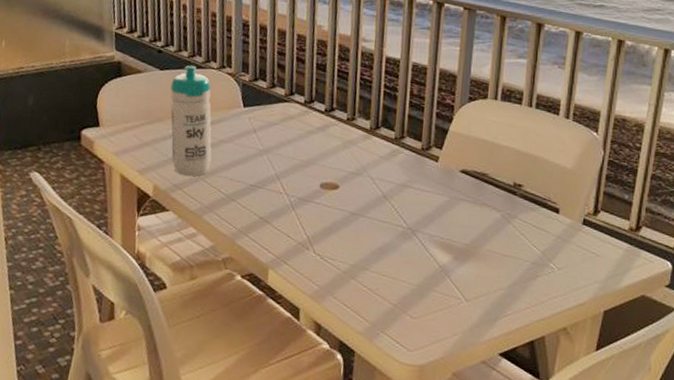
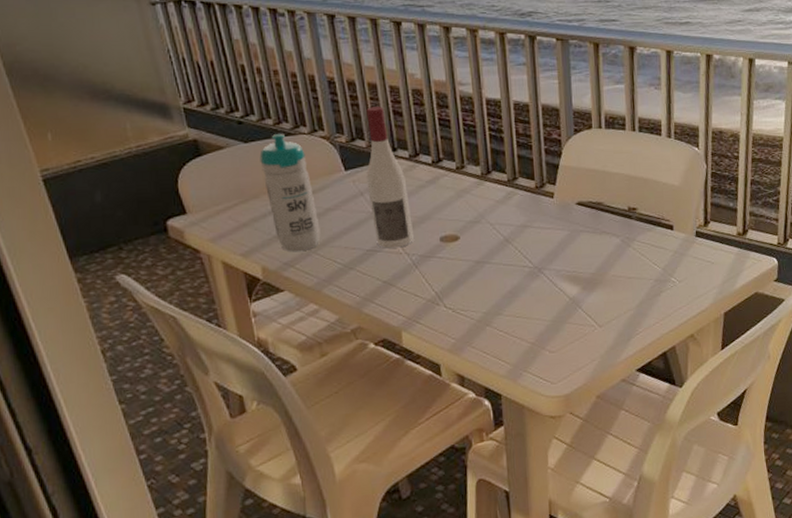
wine bottle: none [260,51,298,188] -> present [366,107,415,249]

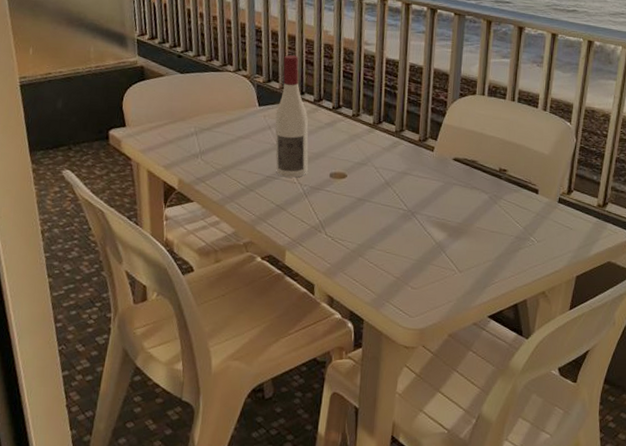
water bottle: present [259,134,321,252] -> none [191,69,231,170]

